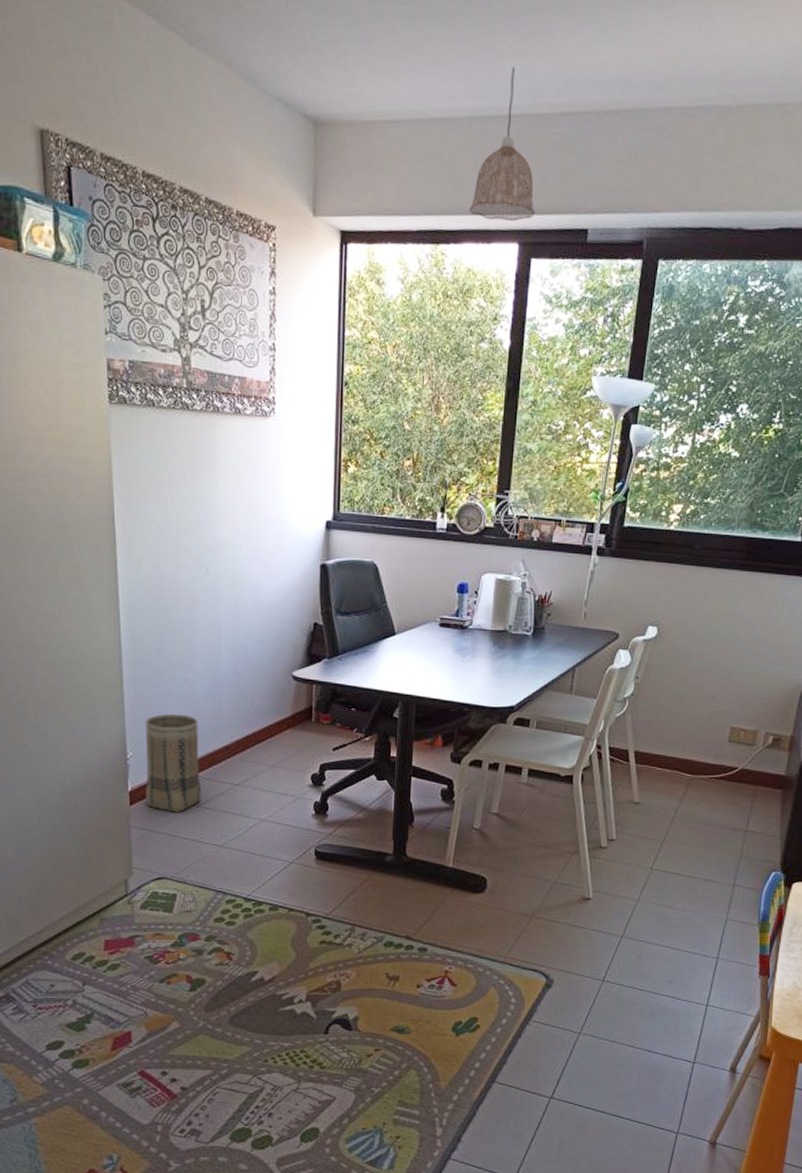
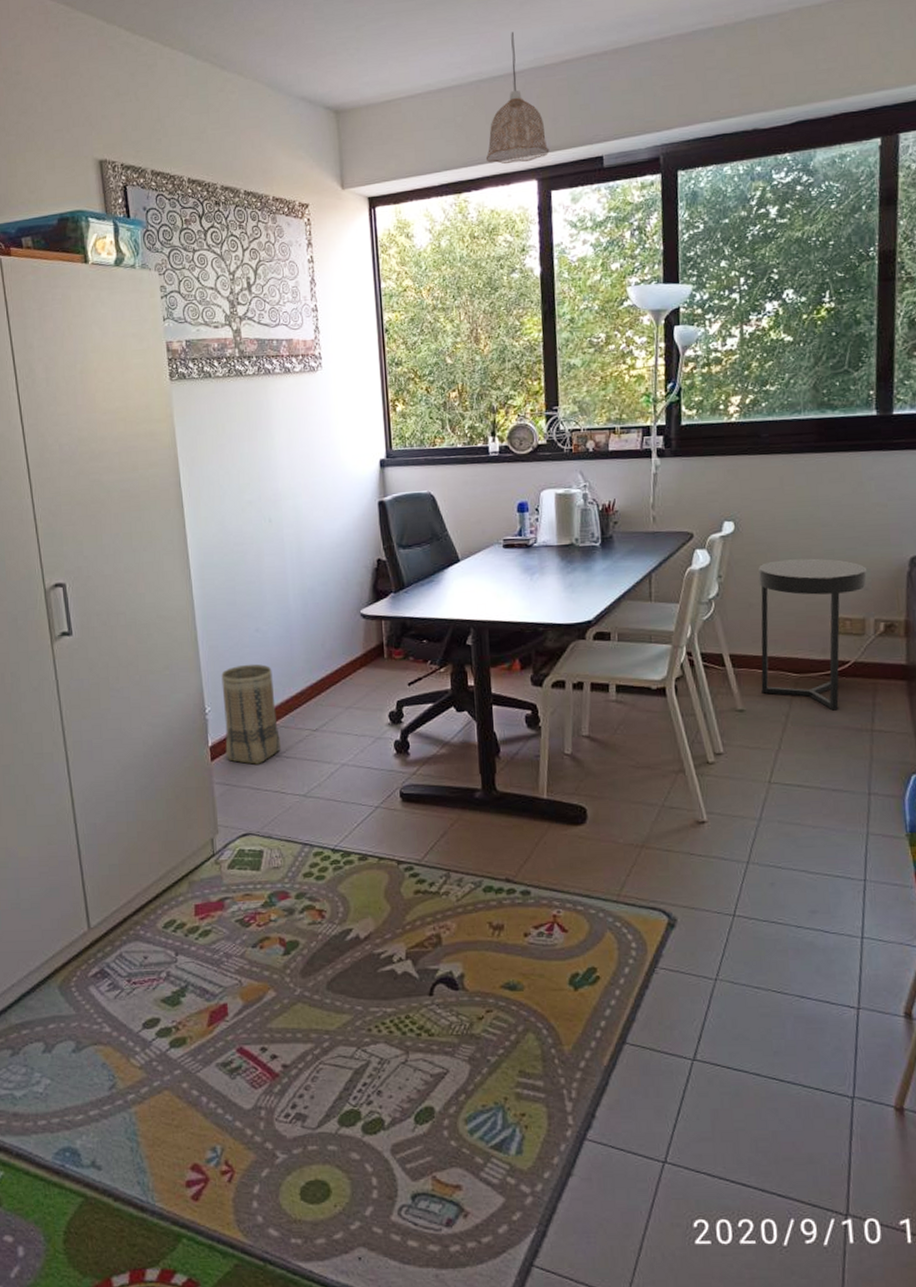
side table: none [657,668,766,811] -> present [758,558,867,711]

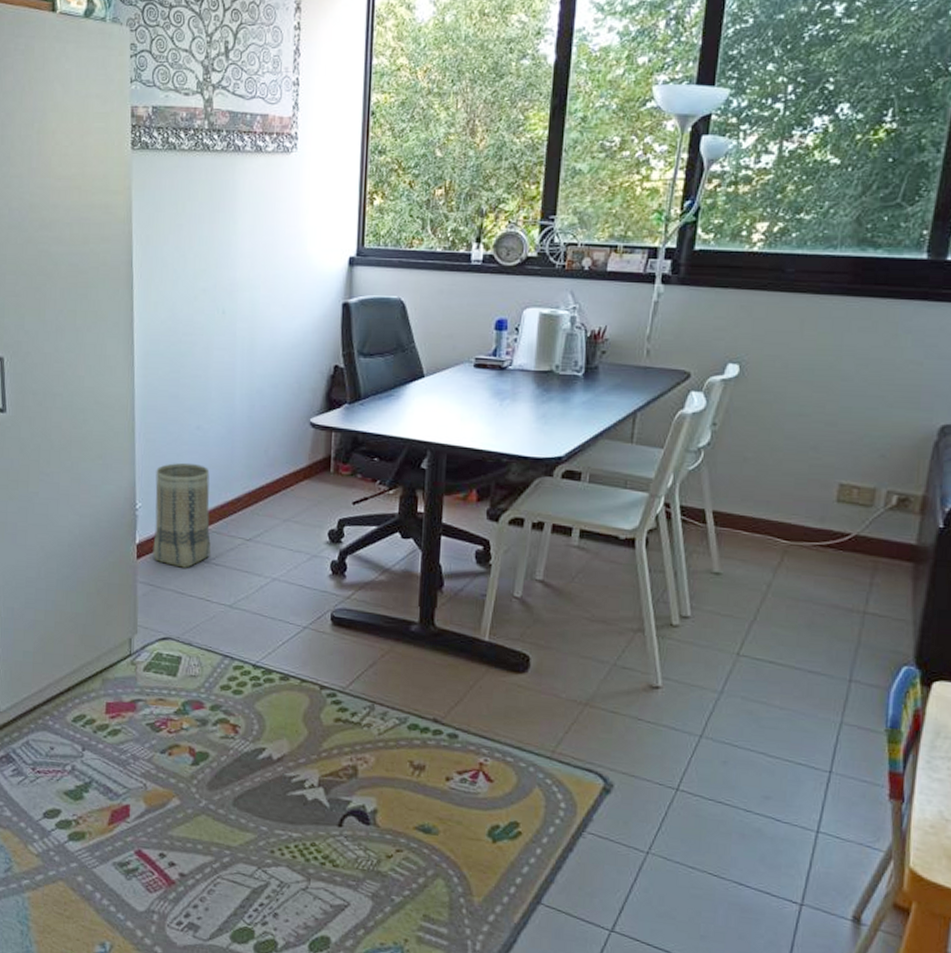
side table: present [758,558,867,711] -> none [743,413,886,586]

